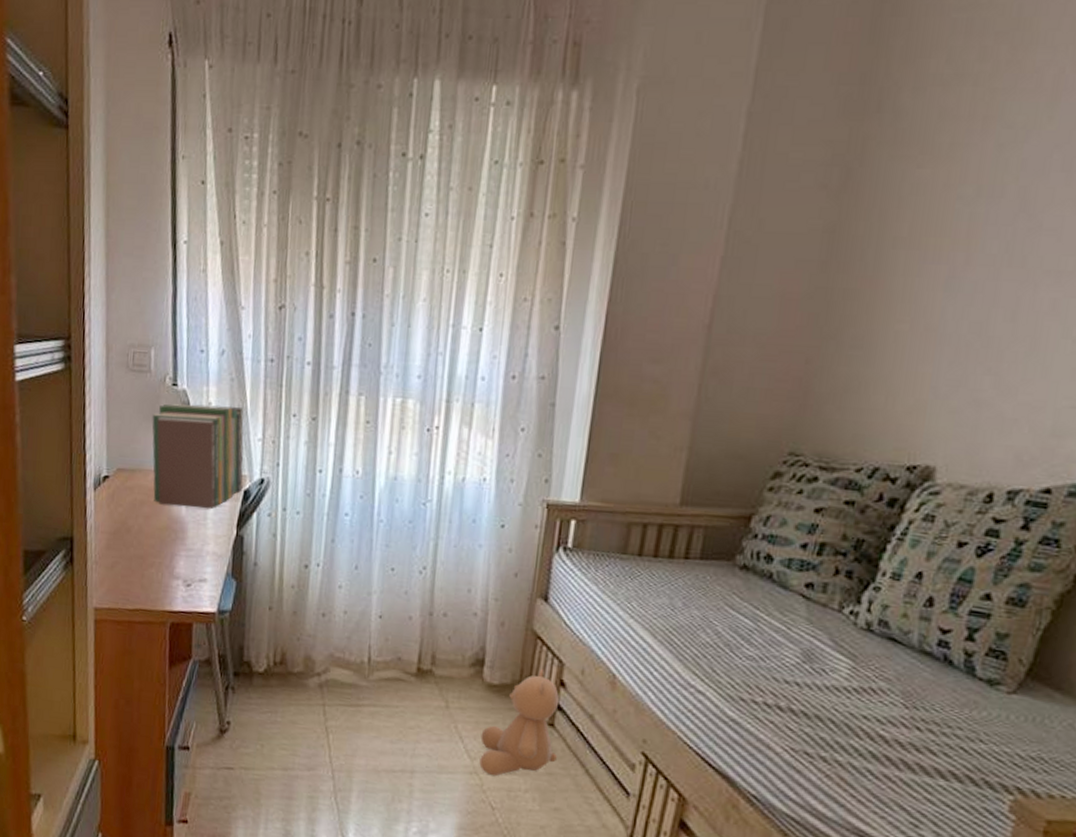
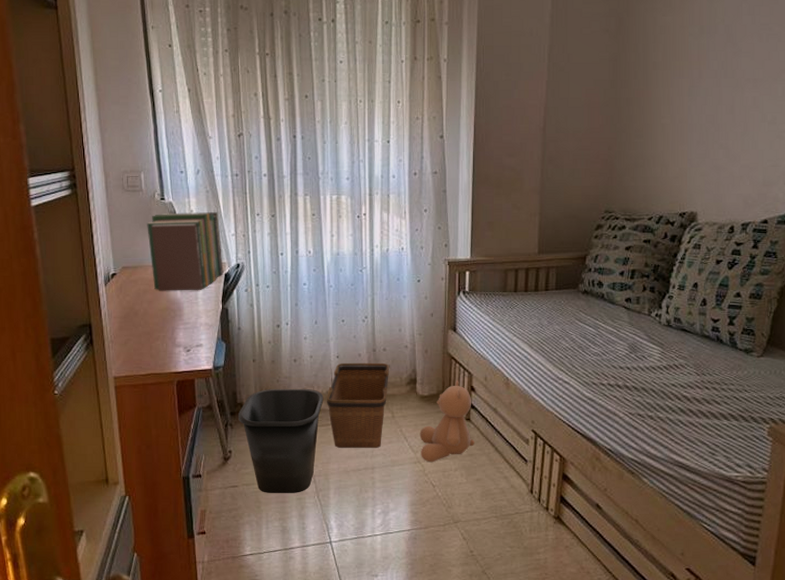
waste bin: none [243,648,357,790] -> present [238,388,324,493]
bicycle basket: none [360,625,449,746] -> present [327,362,389,449]

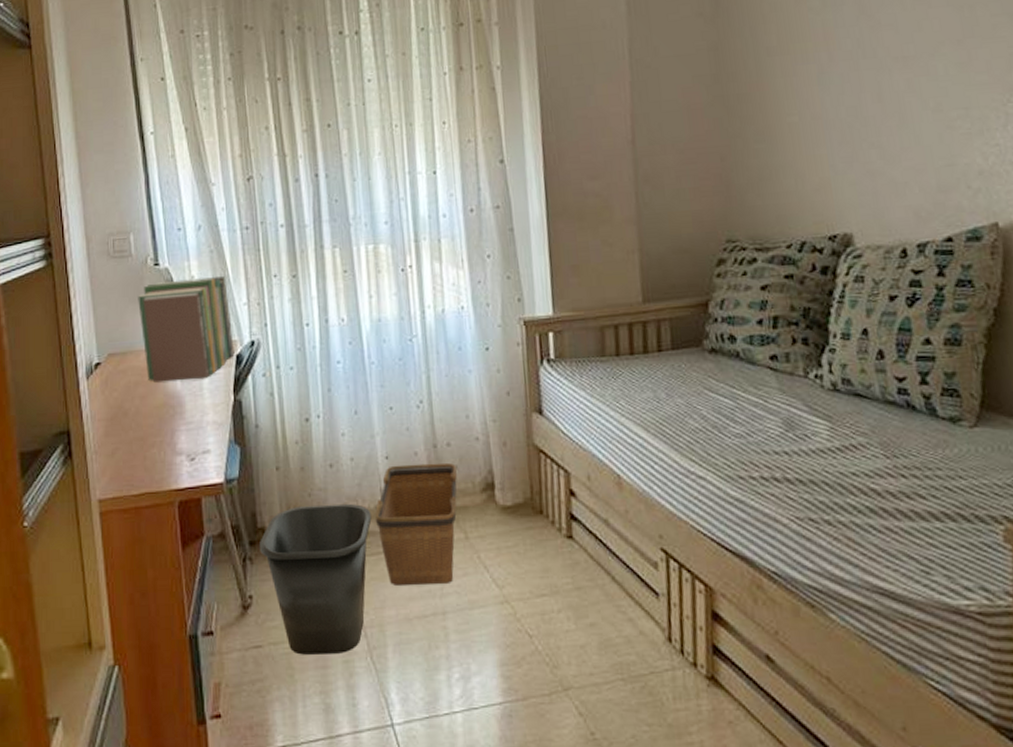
teddy bear: present [419,379,475,463] -> none [504,481,583,602]

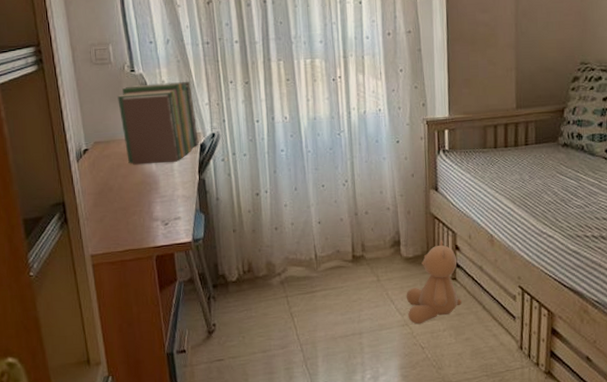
waste bin: present [260,503,372,655] -> none [221,256,307,365]
bicycle basket: present [375,462,457,587] -> none [310,226,373,316]
teddy bear: none [504,481,583,602] -> present [406,239,463,325]

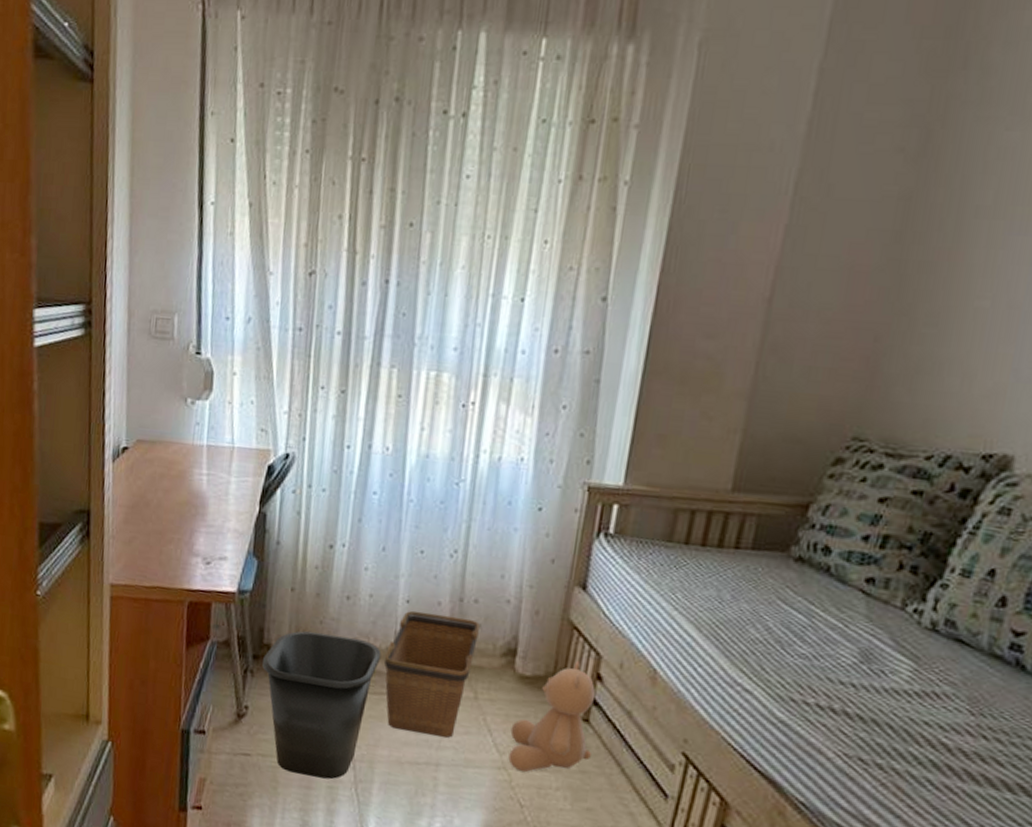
books: present [117,82,199,165] -> none [173,373,270,484]
waste bin: none [221,256,307,365] -> present [262,631,382,779]
bicycle basket: none [310,226,373,316] -> present [384,610,480,738]

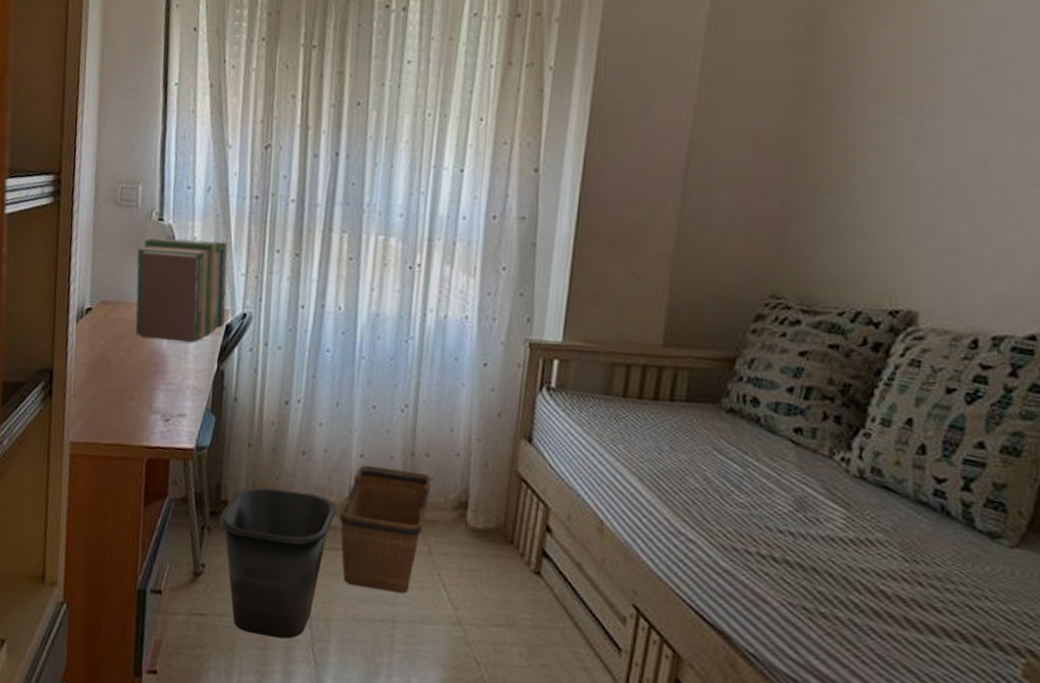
books: none [173,373,270,484] -> present [135,238,228,342]
teddy bear: present [508,660,596,773] -> none [463,512,546,628]

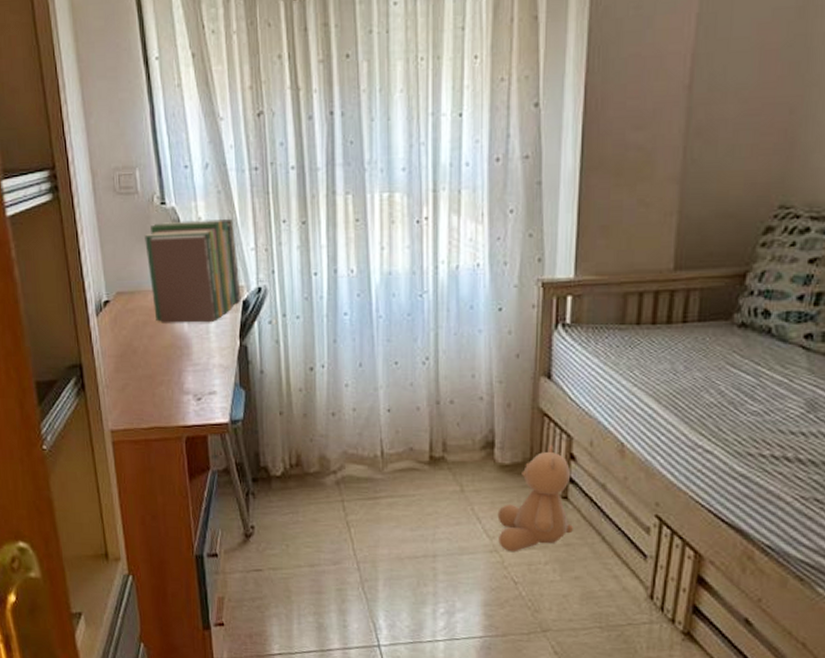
waste bin: present [219,486,337,639] -> none [262,449,371,583]
bicycle basket: present [340,465,431,594] -> none [375,418,457,531]
teddy bear: none [463,512,546,628] -> present [497,444,574,553]

